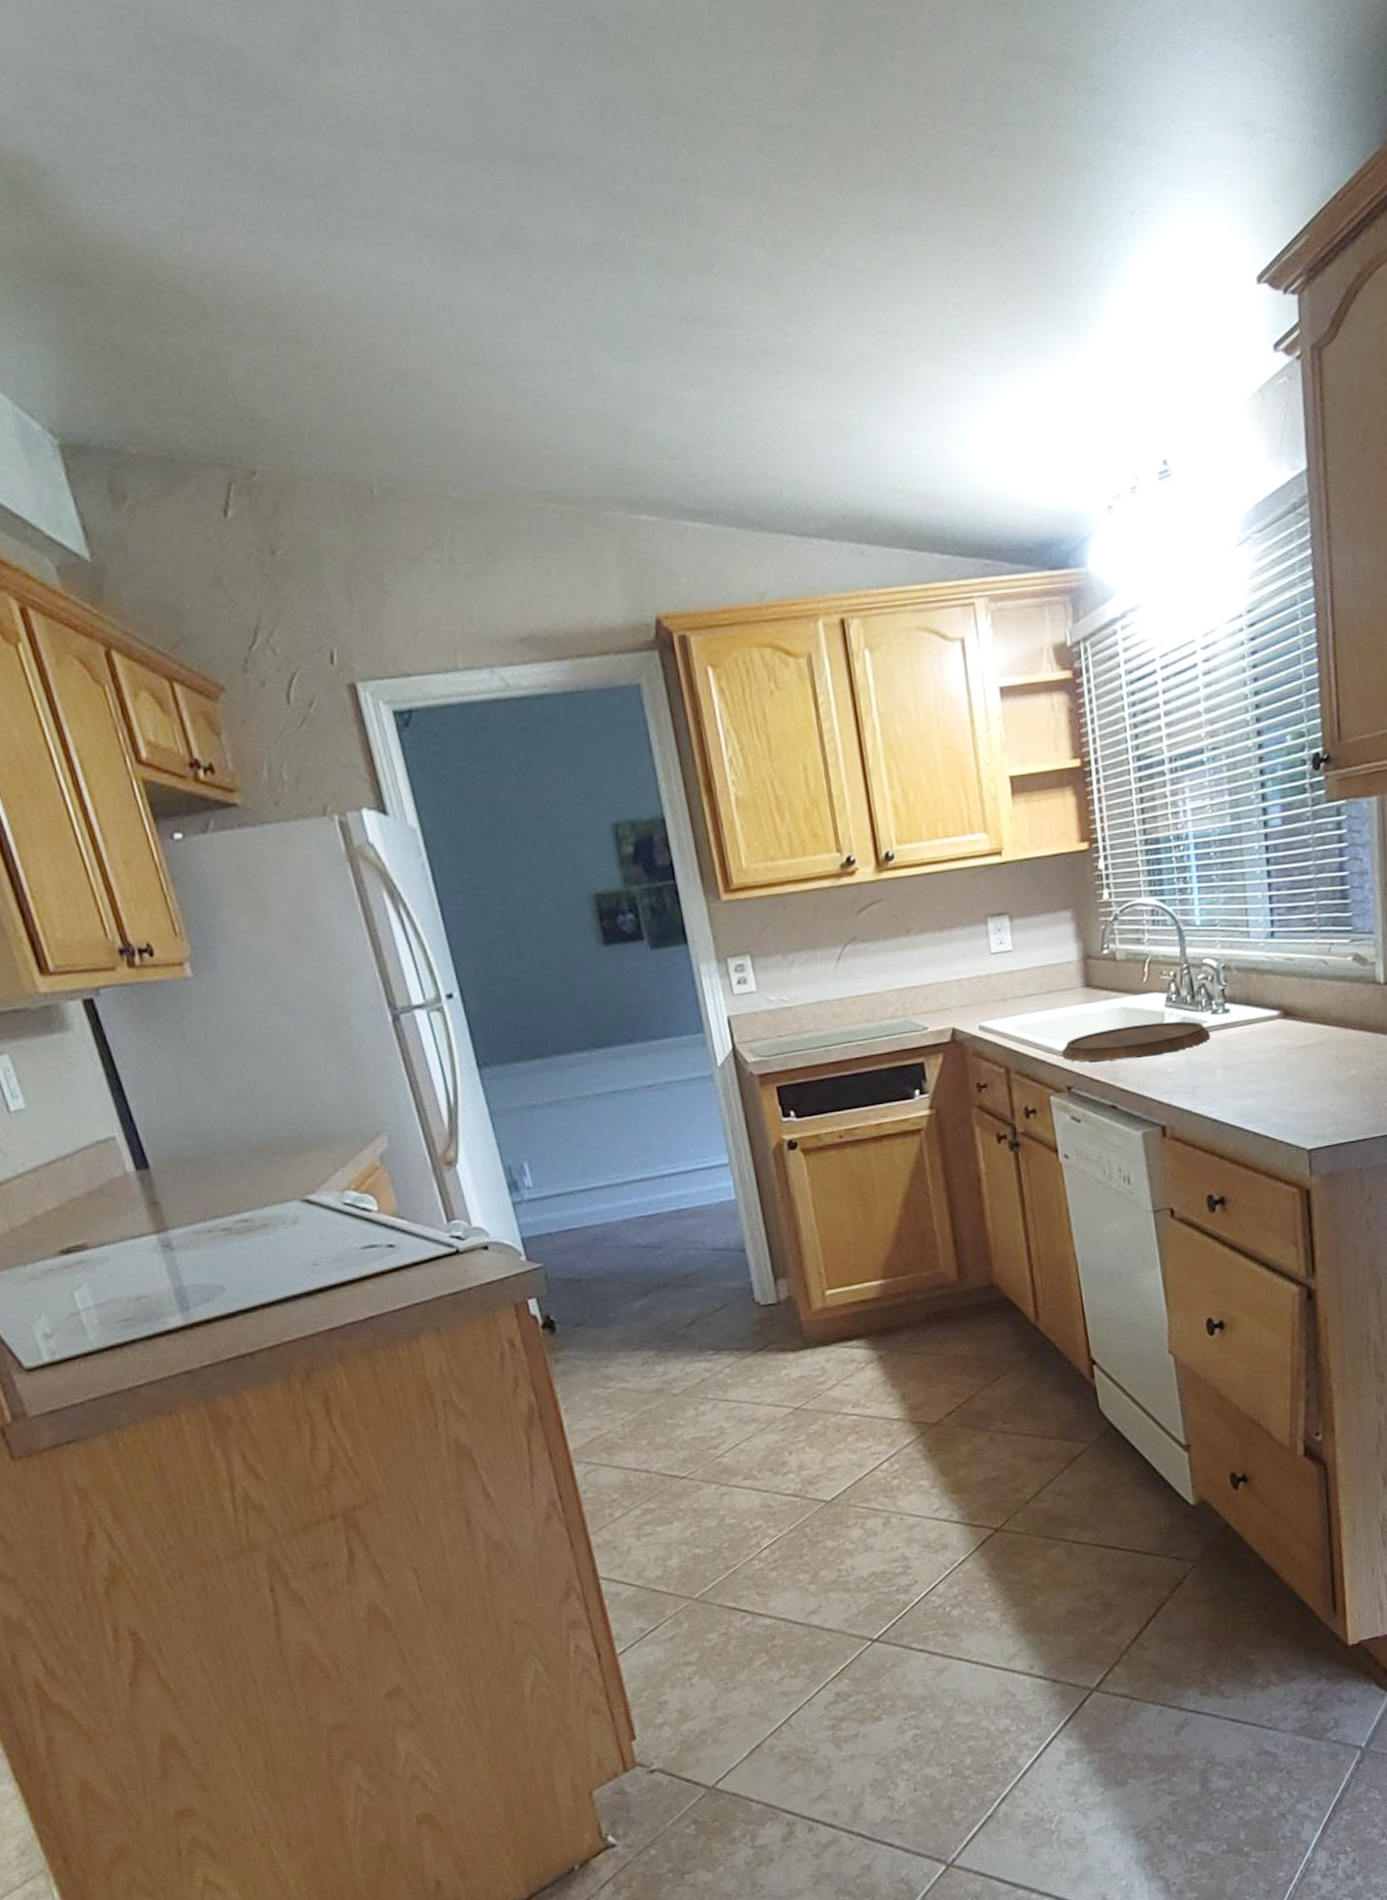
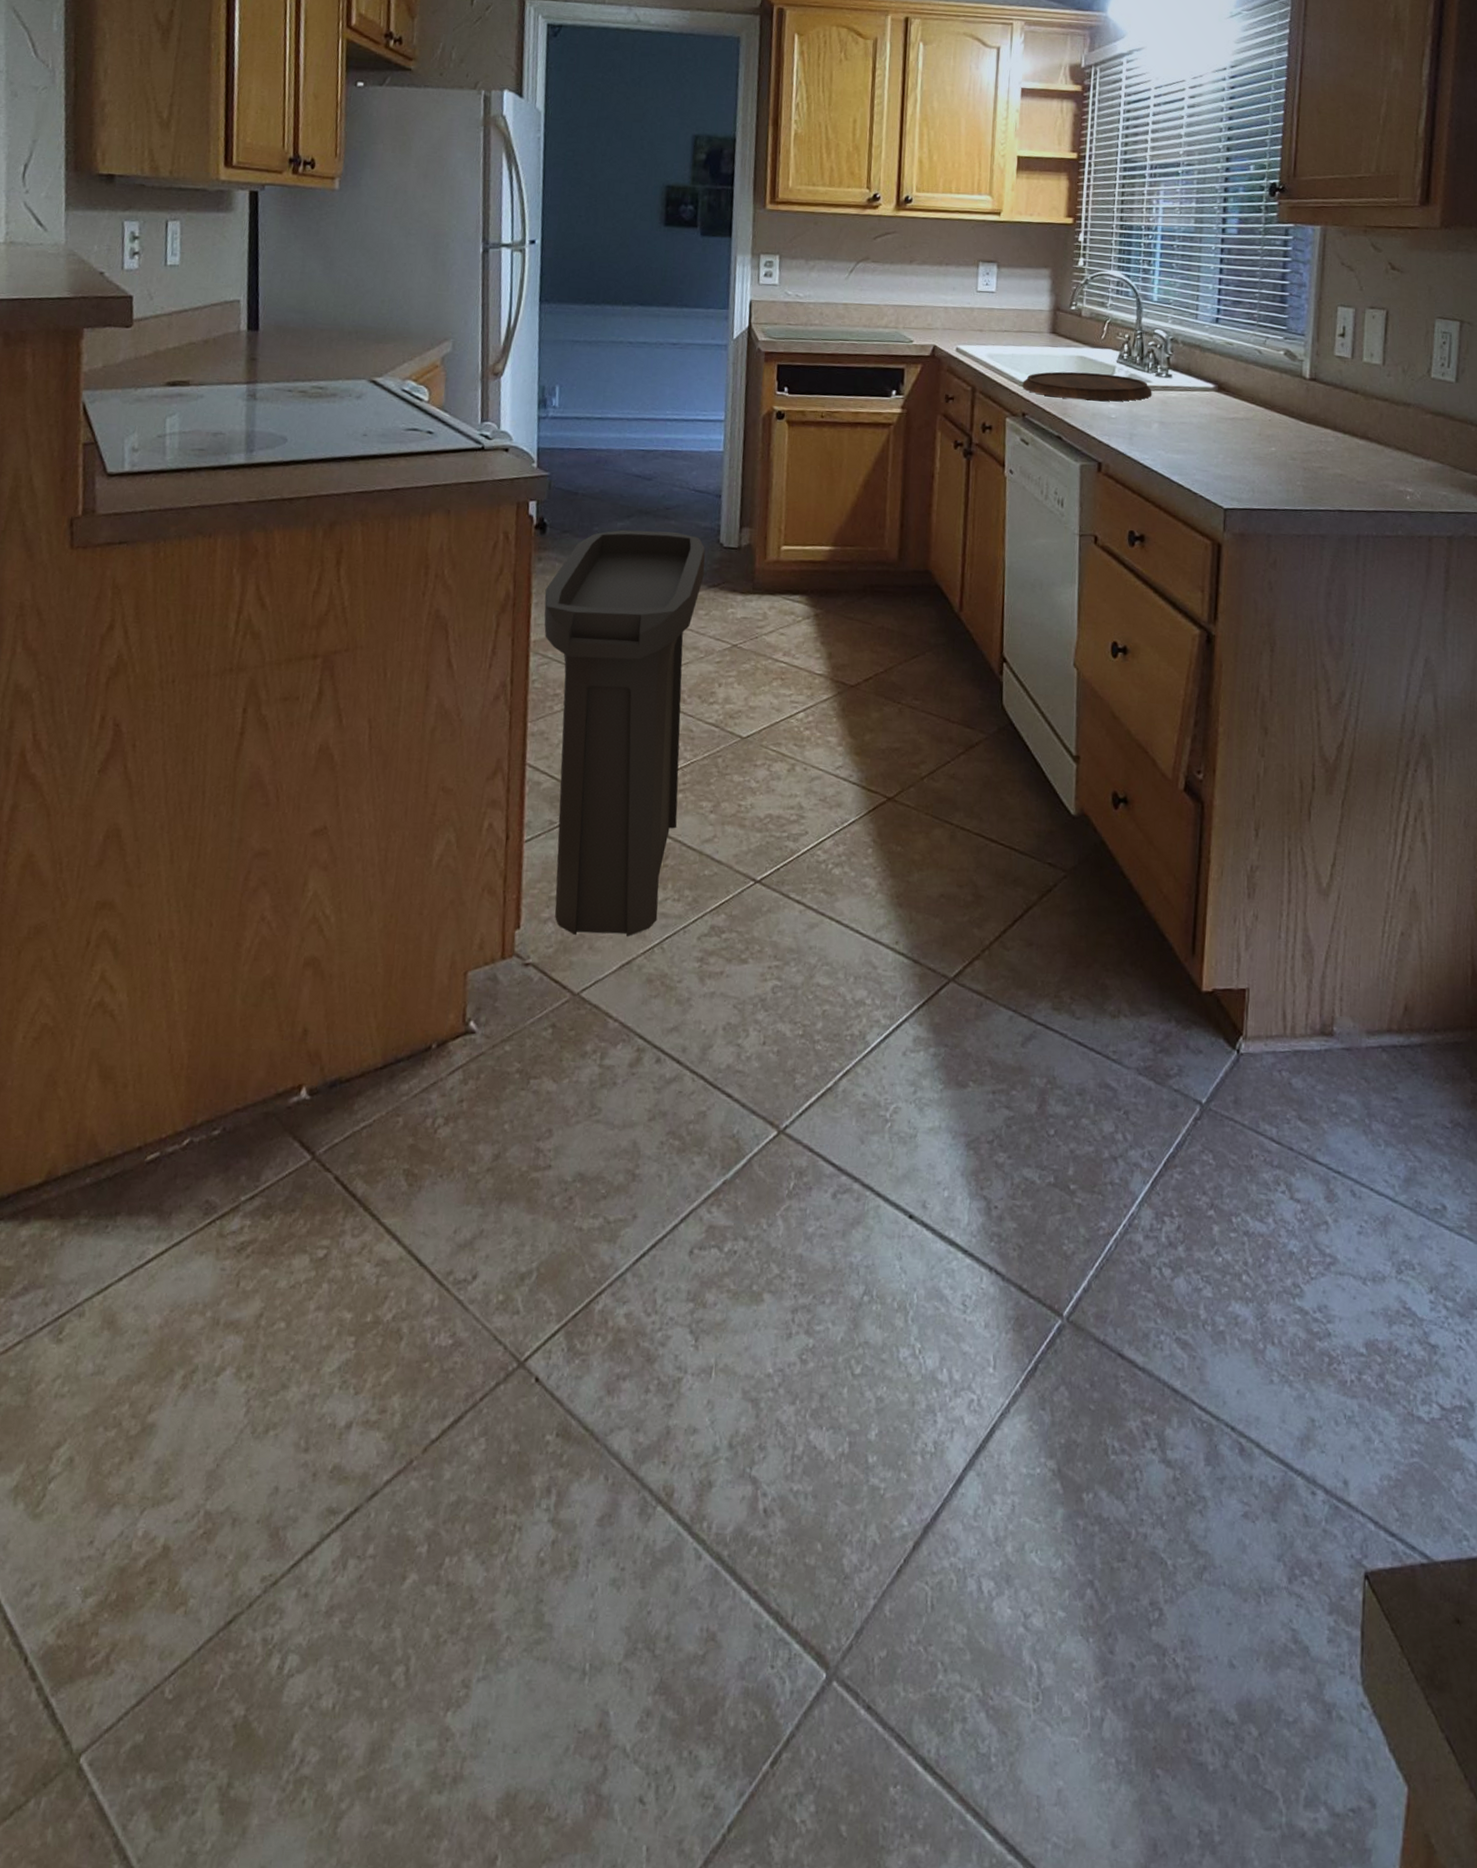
trash can: none [571,1299,778,1733] -> present [544,529,706,937]

